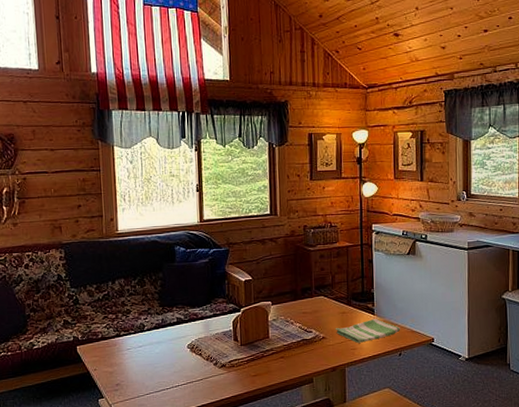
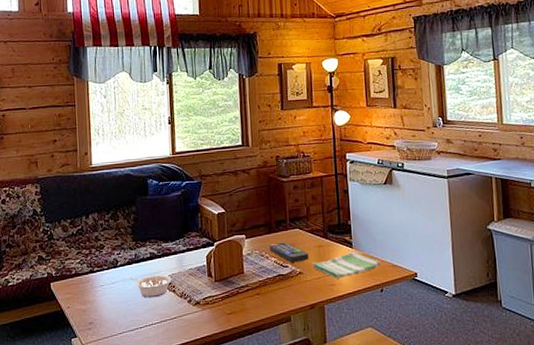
legume: none [157,338,198,361] -> present [130,274,172,298]
remote control: none [294,309,332,328] -> present [269,242,309,263]

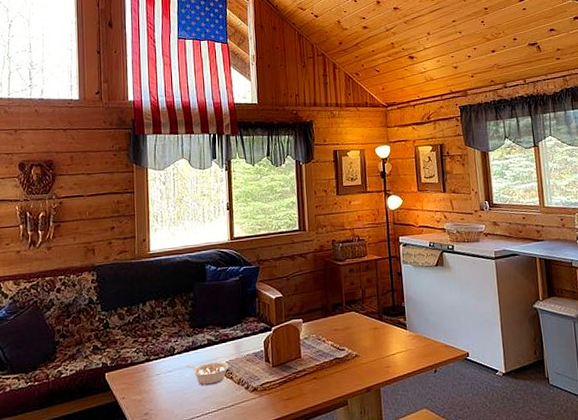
remote control: present [269,242,309,263] -> none [326,325,365,346]
dish towel: present [312,252,381,278] -> none [367,334,434,360]

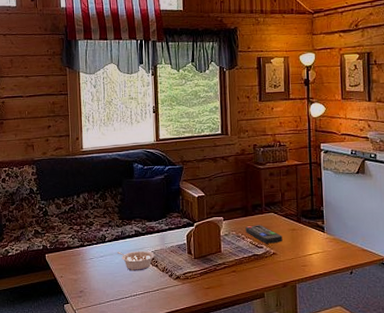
remote control: none [326,325,365,346] -> present [245,225,282,244]

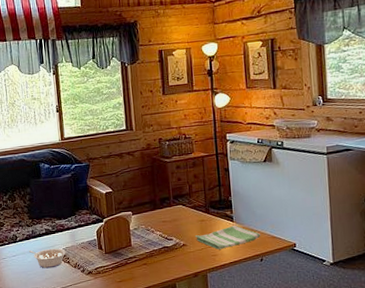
remote control: present [245,225,282,244] -> none [154,217,192,236]
dish towel: none [285,237,352,260] -> present [194,226,261,250]

